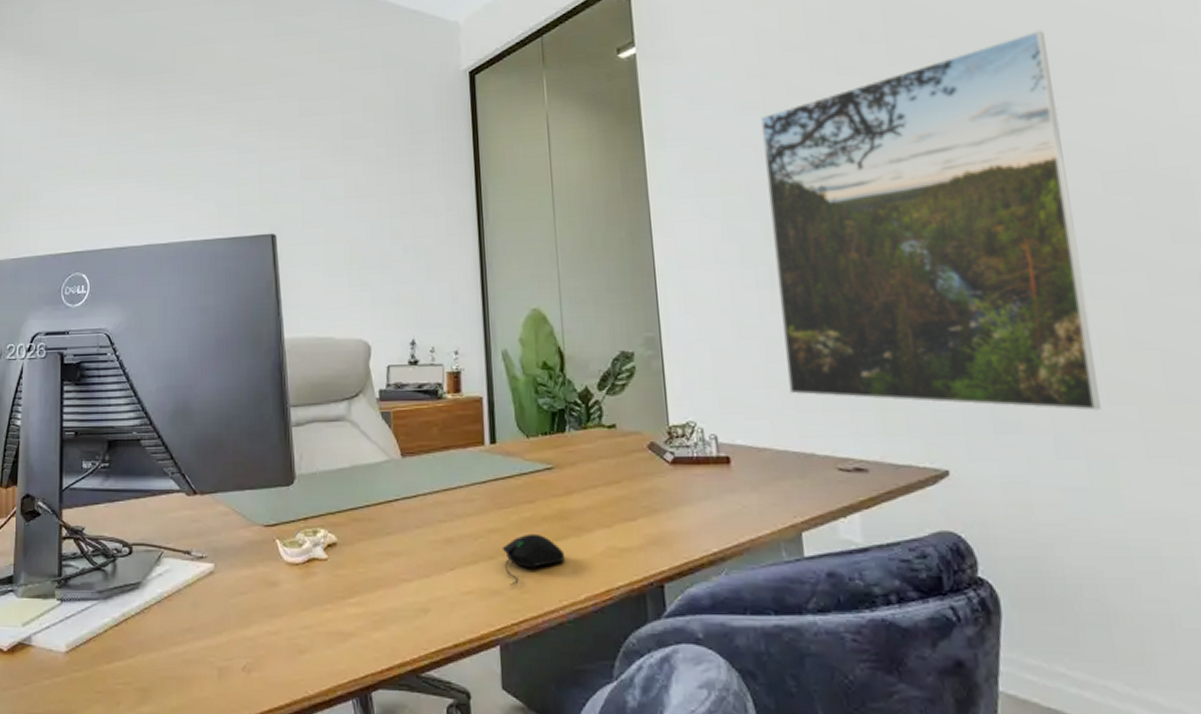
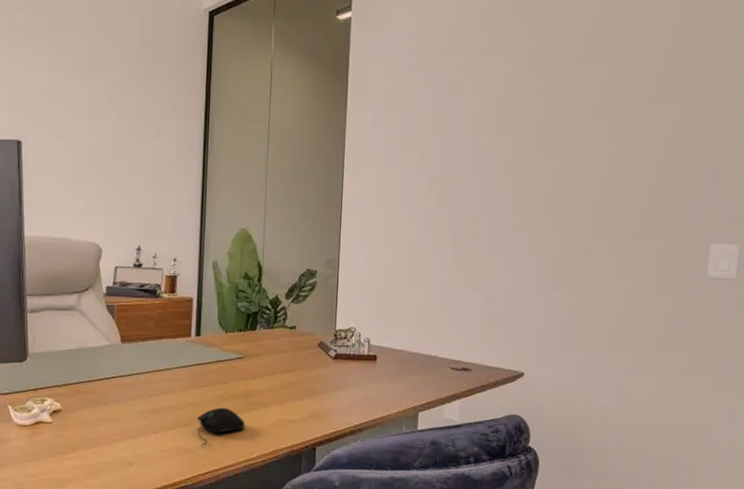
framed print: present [760,30,1101,411] -> none [427,45,651,336]

